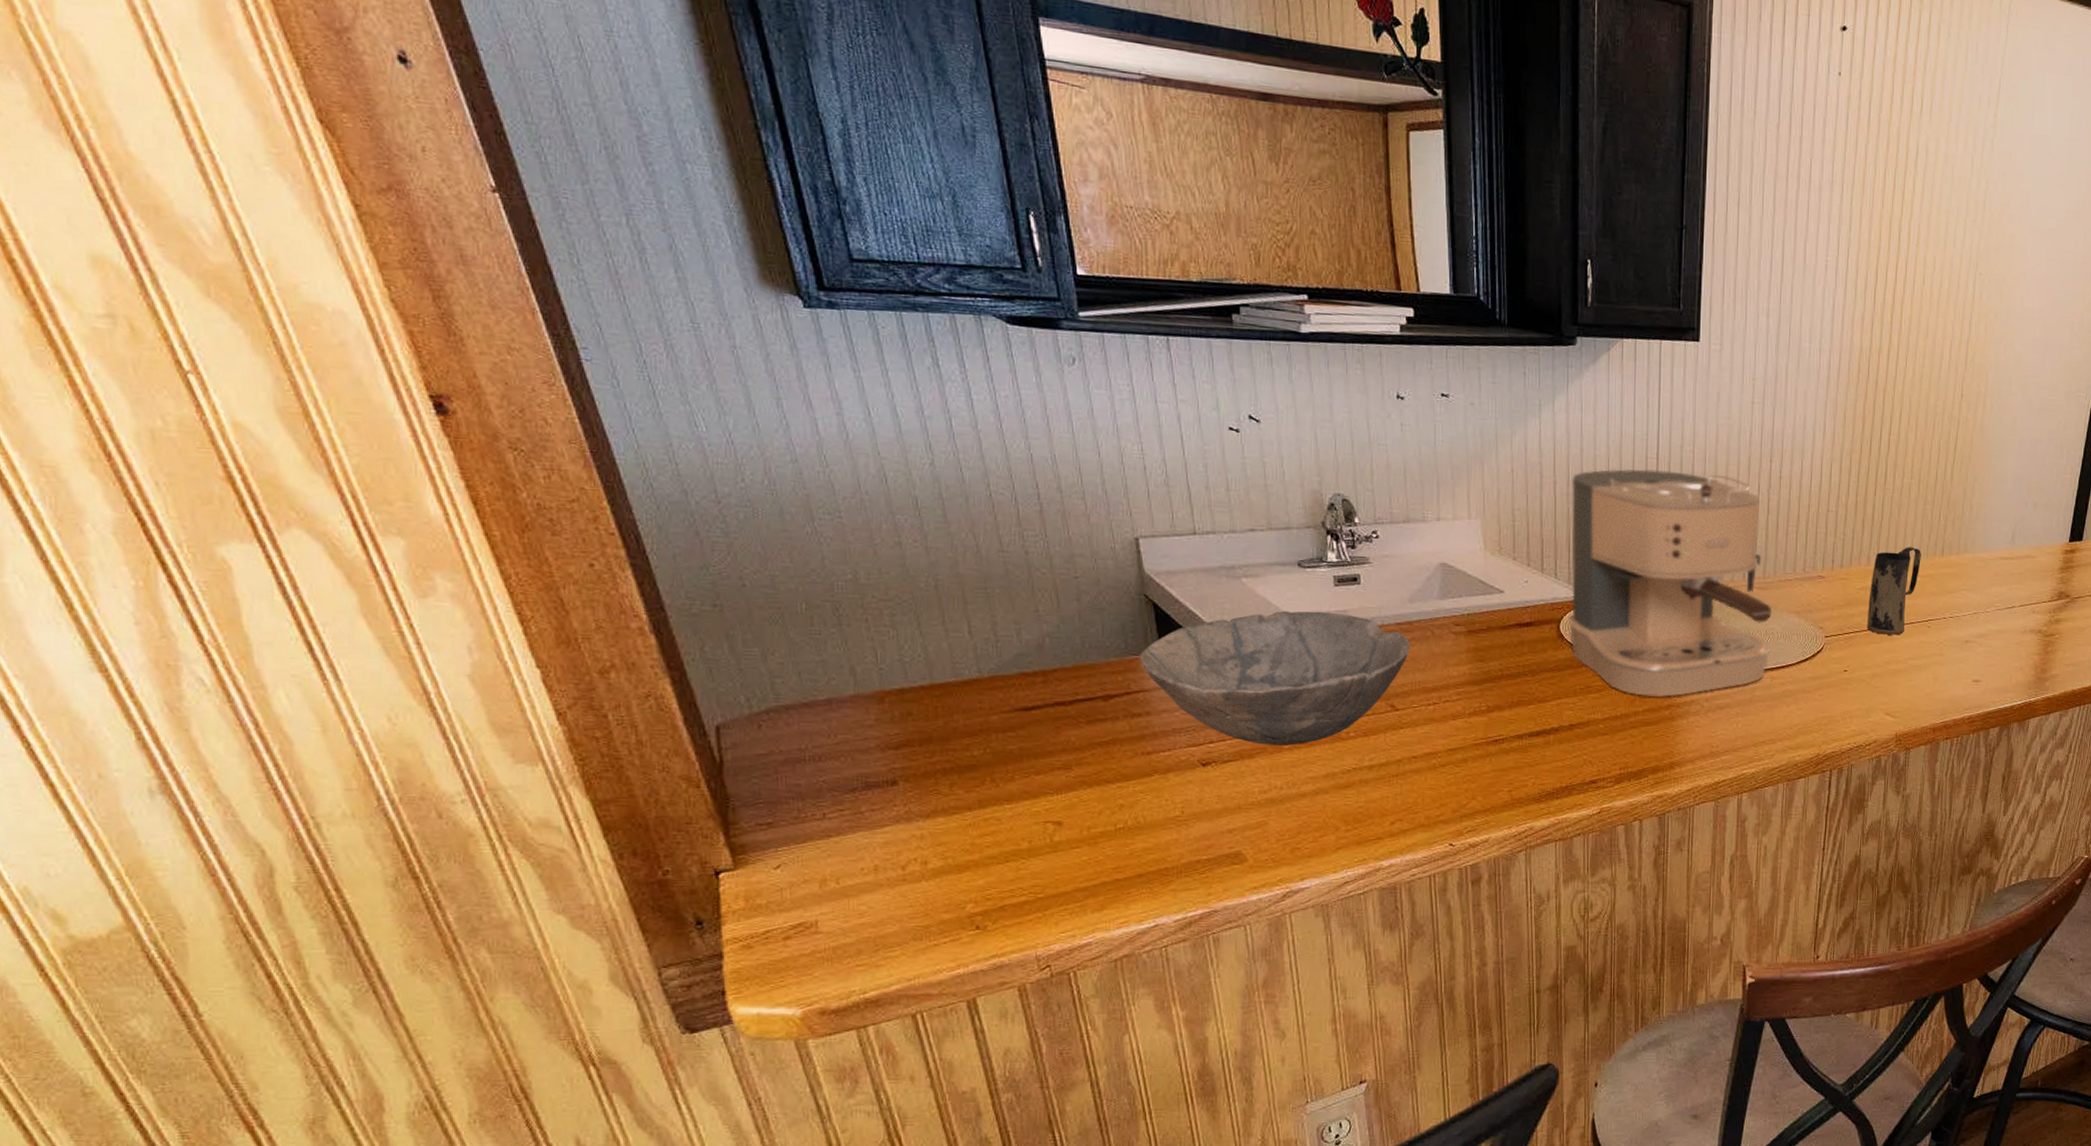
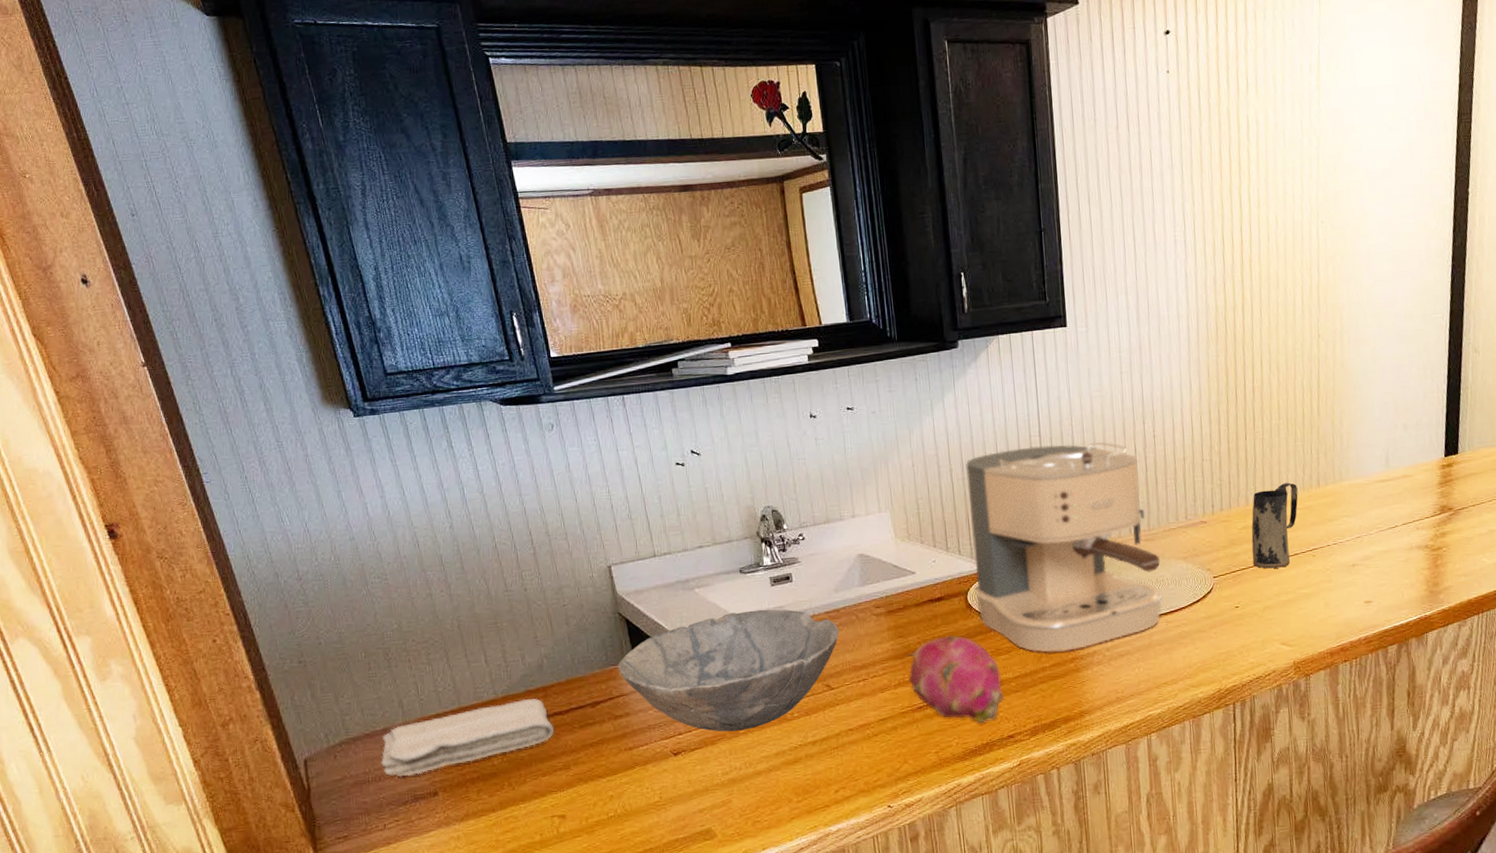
washcloth: none [823,683,1053,759] -> present [381,699,554,777]
fruit: none [1486,666,1589,765] -> present [907,635,1004,724]

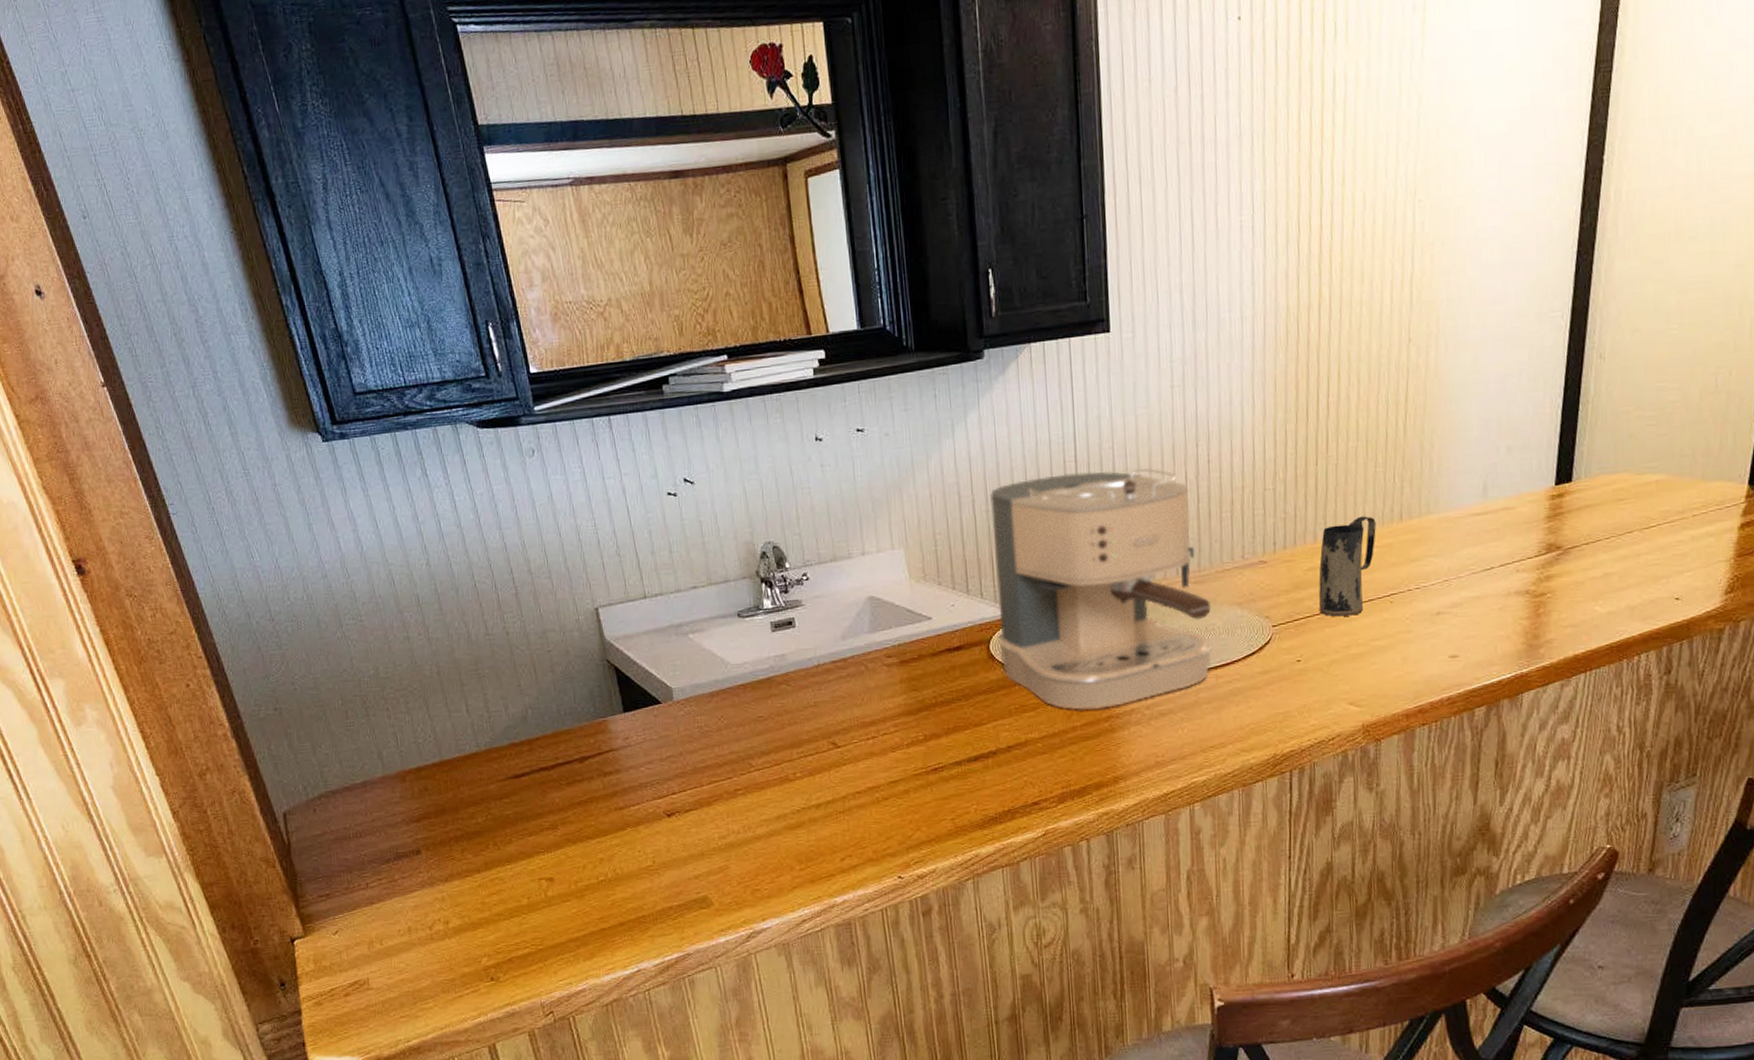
washcloth: present [381,699,554,777] -> none [361,752,540,834]
bowl: present [618,609,839,732] -> none [606,657,846,792]
fruit: present [907,635,1004,724] -> none [921,689,1028,789]

